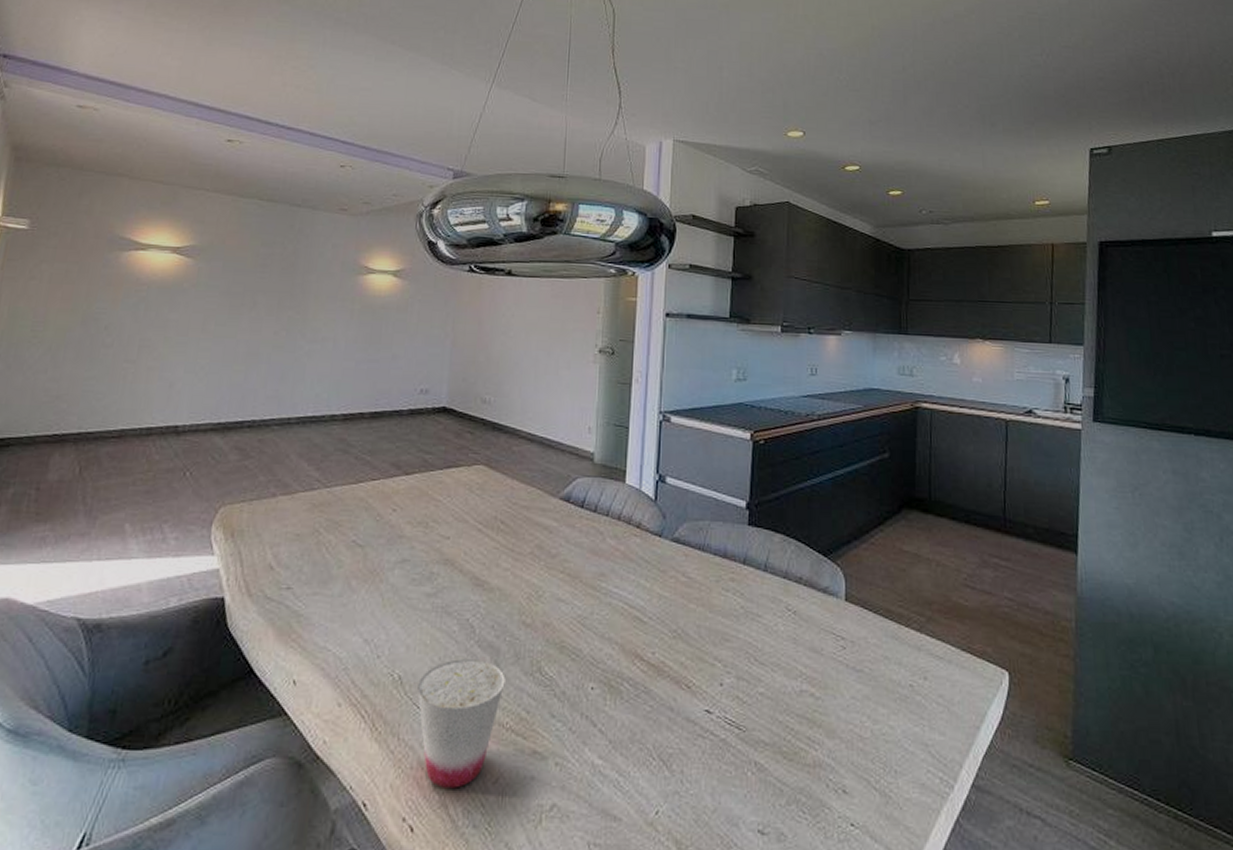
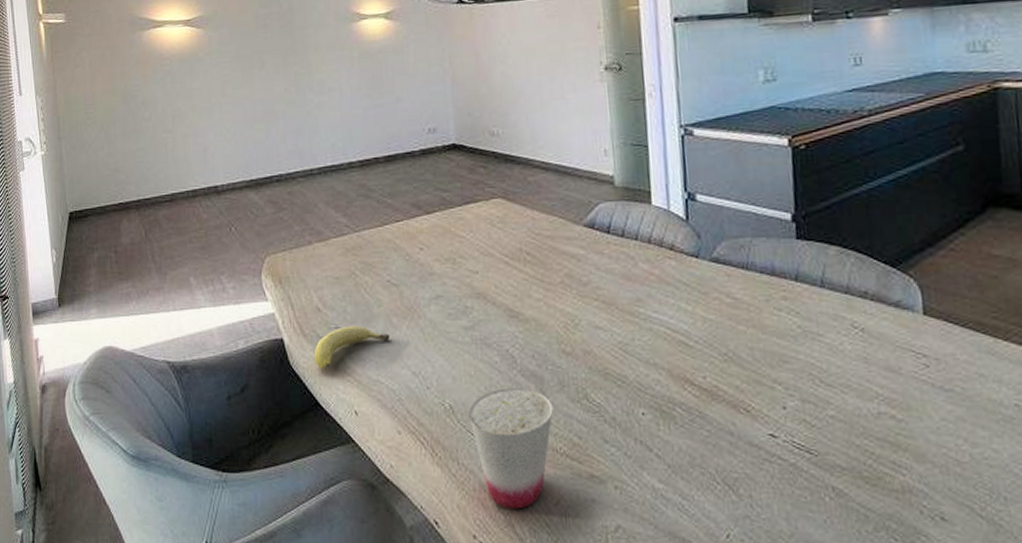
fruit: none [256,586,346,634] -> present [314,325,390,370]

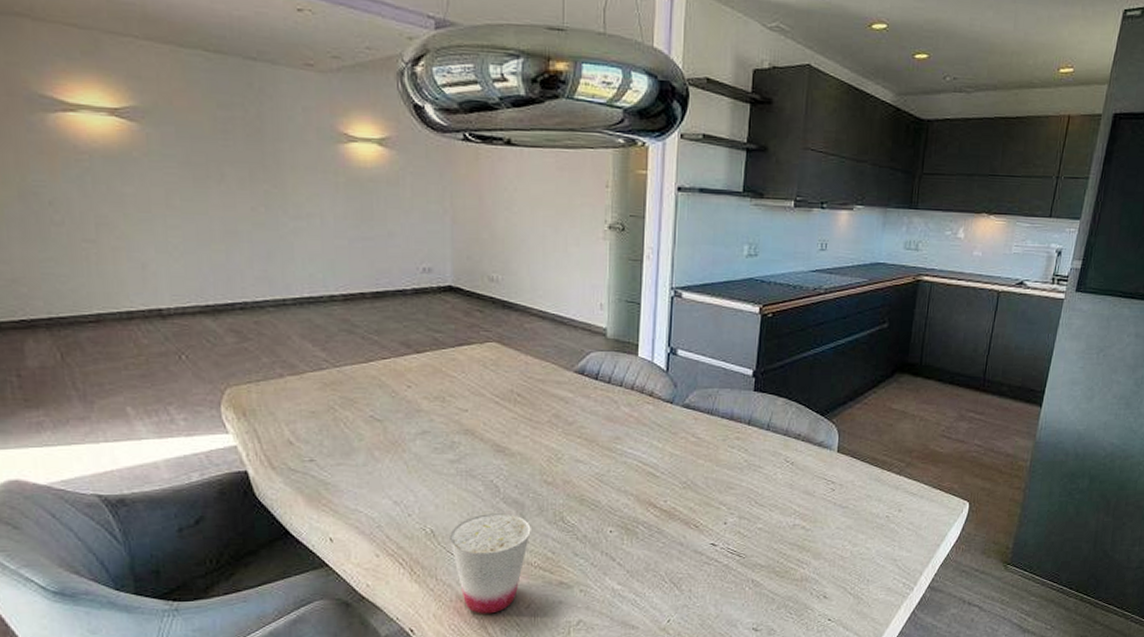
fruit: present [314,325,390,370] -> none [284,458,370,501]

